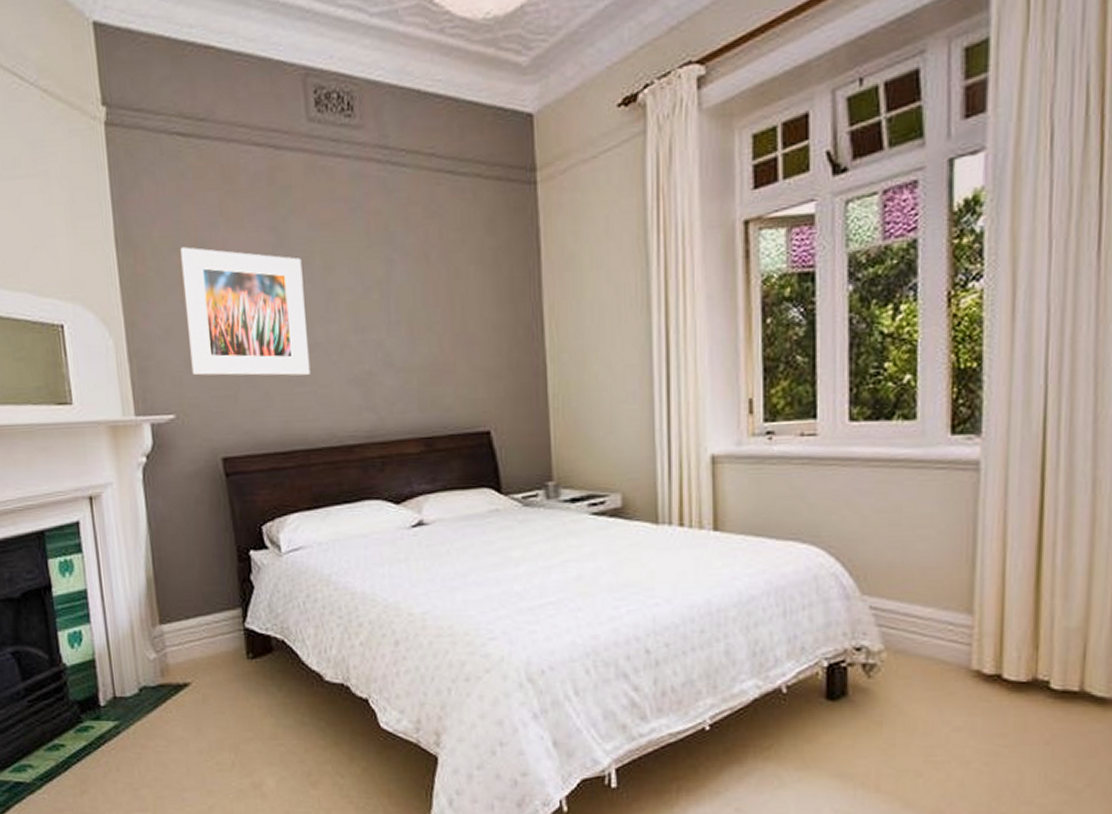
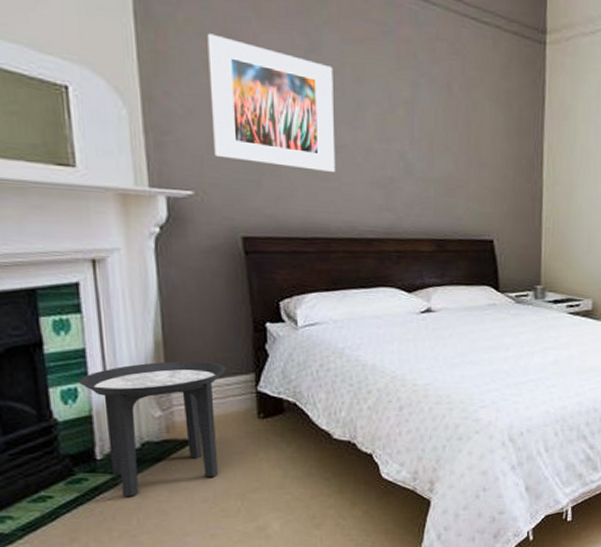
side table: none [82,597,214,746] -> present [78,360,226,496]

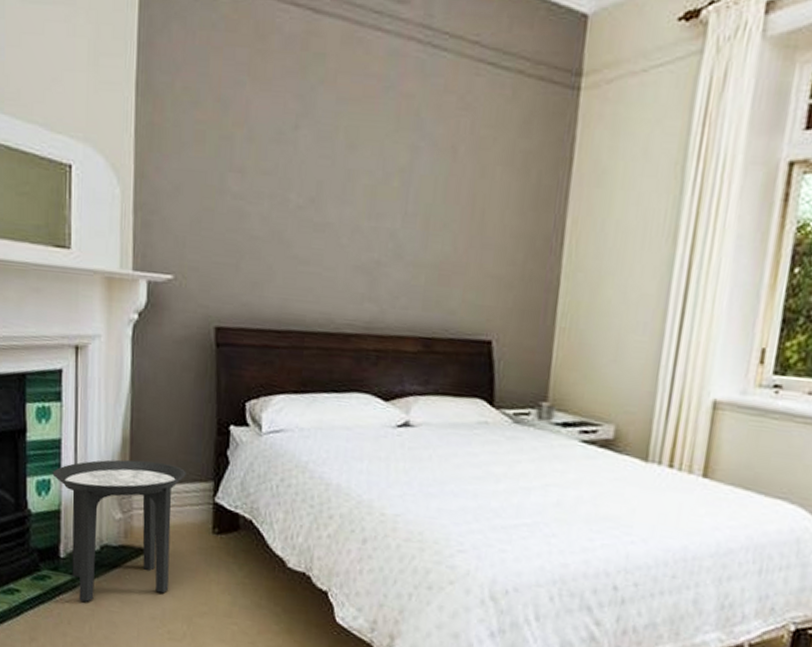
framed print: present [207,33,336,172] -> none [196,102,325,255]

